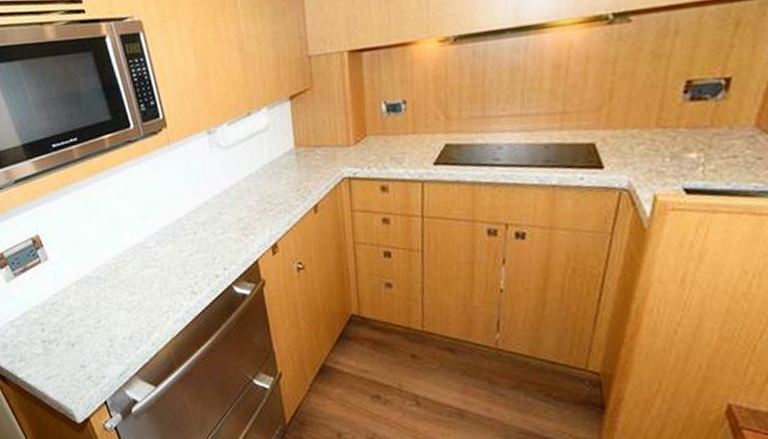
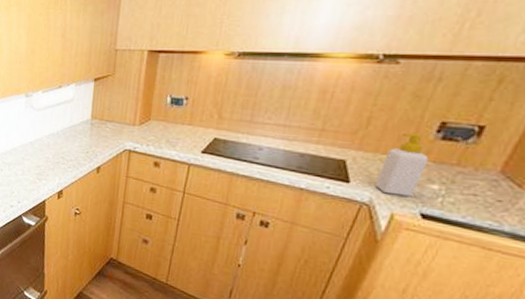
soap bottle: none [630,99,681,174] -> present [374,133,429,197]

